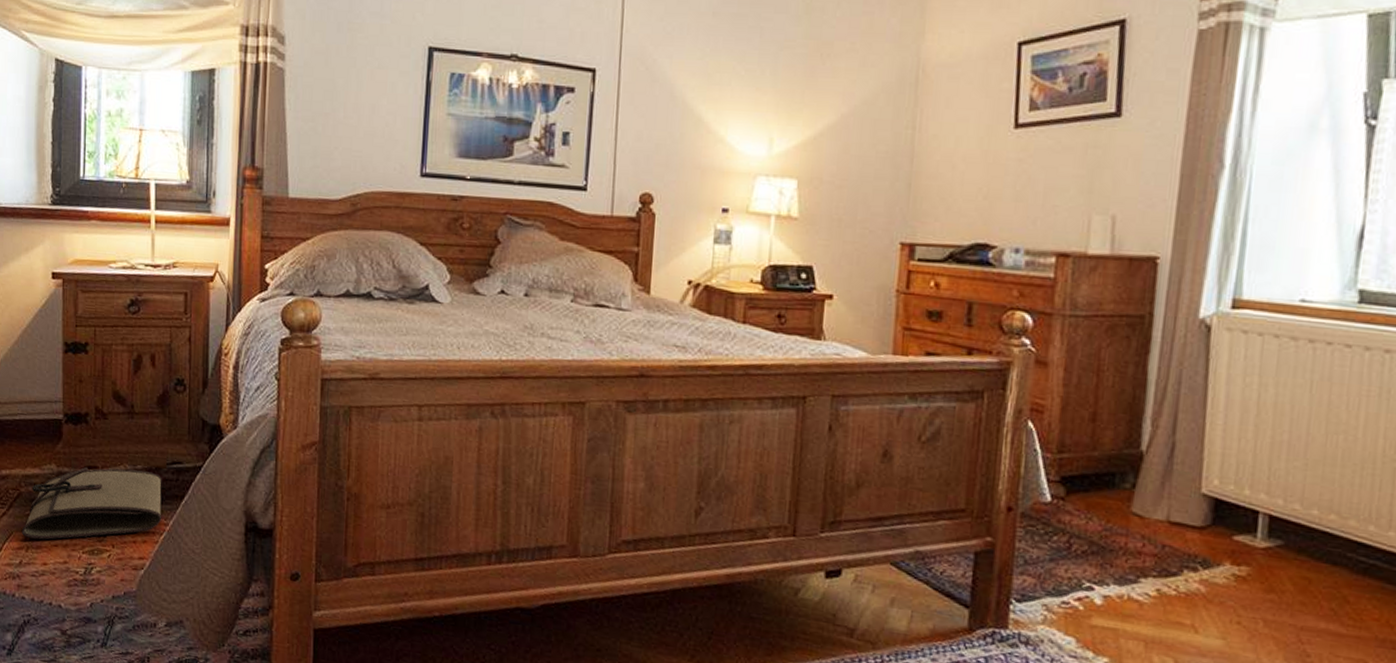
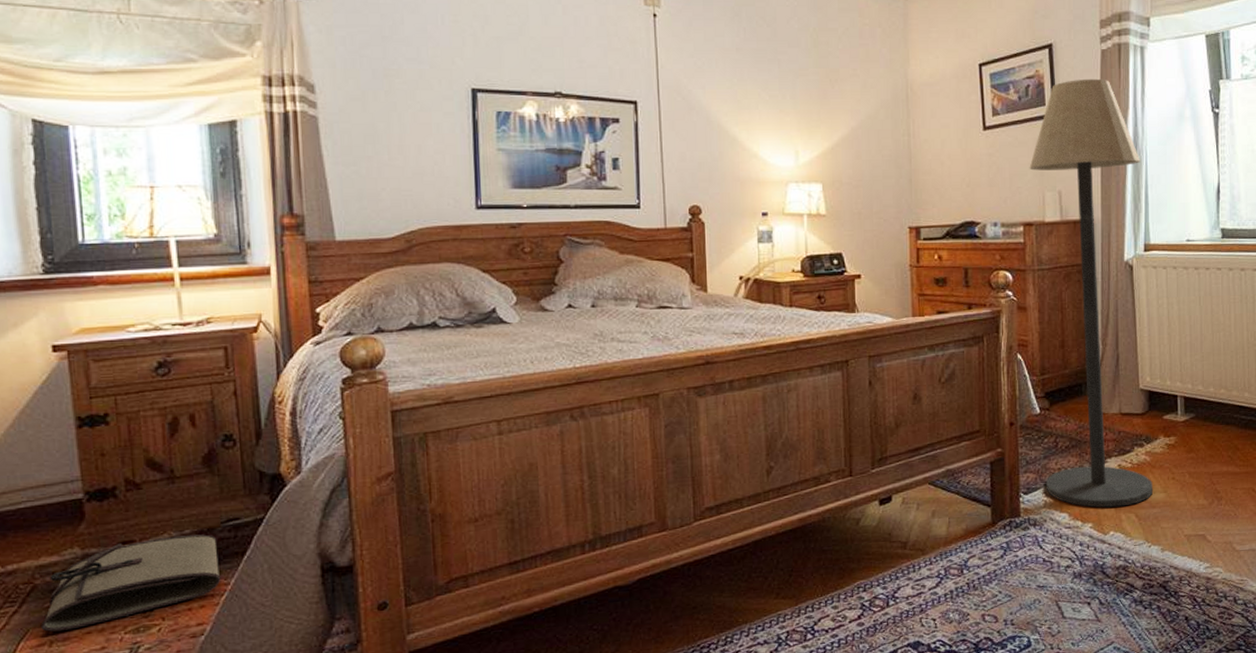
floor lamp: none [1047,68,1241,646] -> present [1029,78,1152,508]

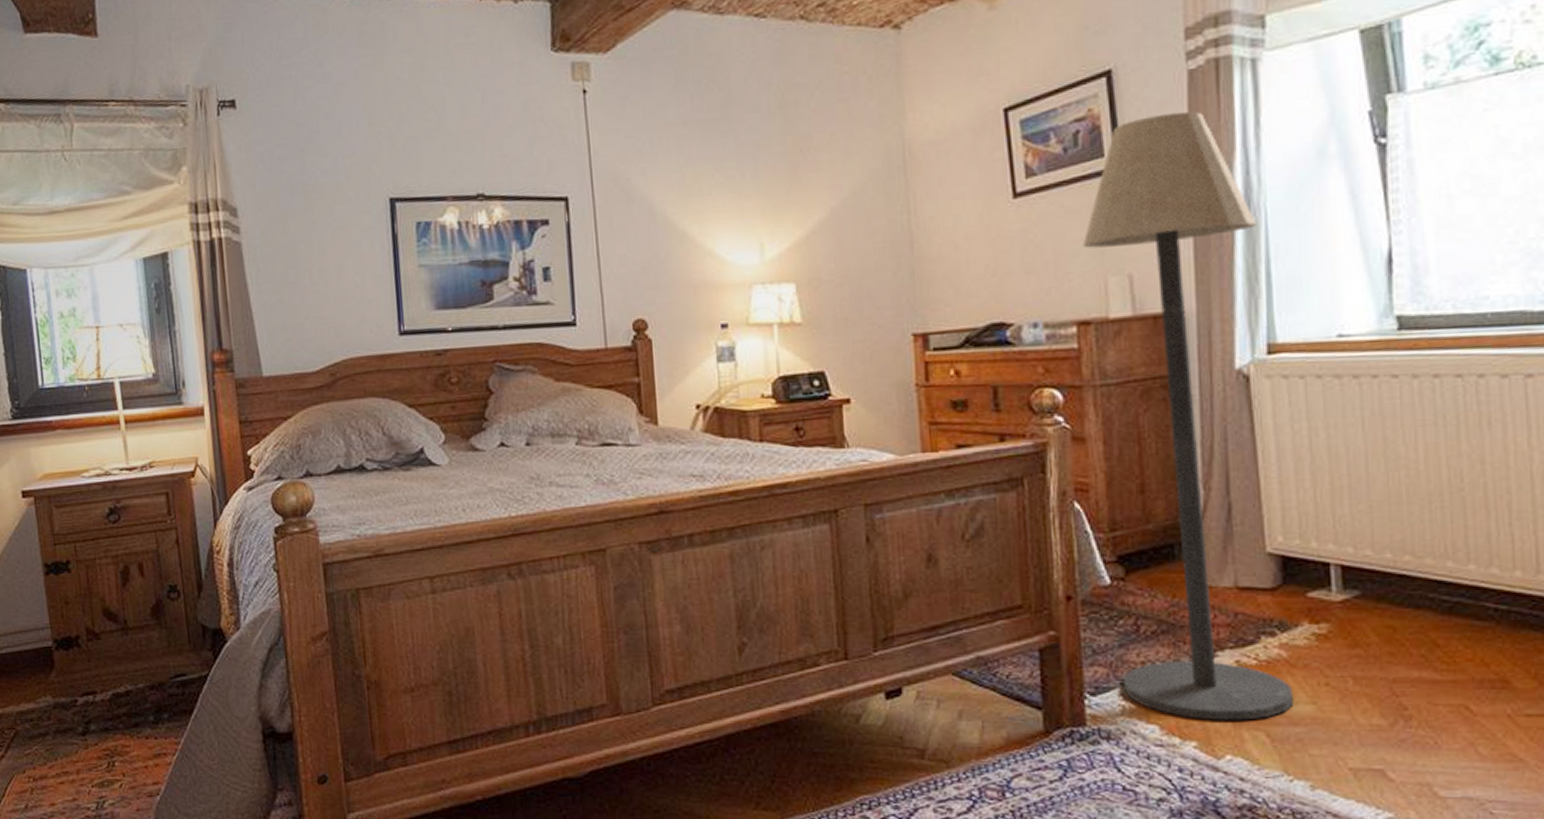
tool roll: present [40,534,221,632] -> none [23,689,172,779]

